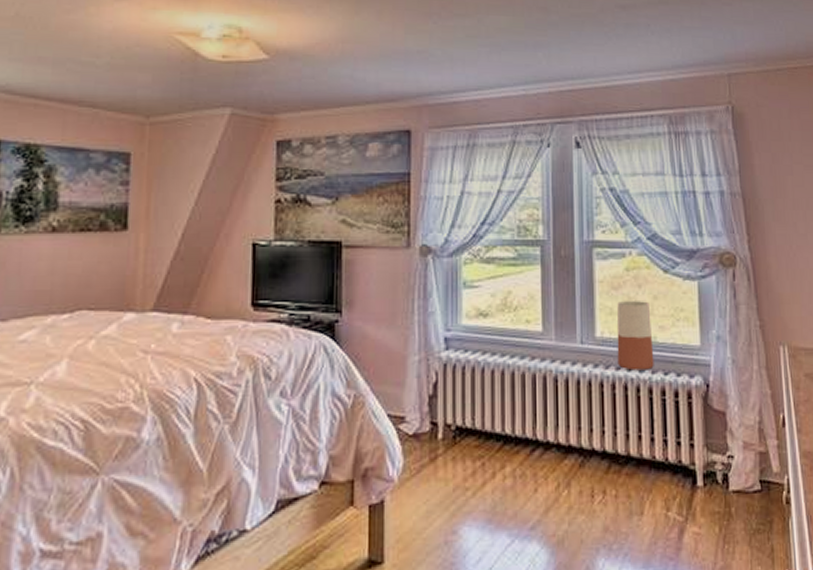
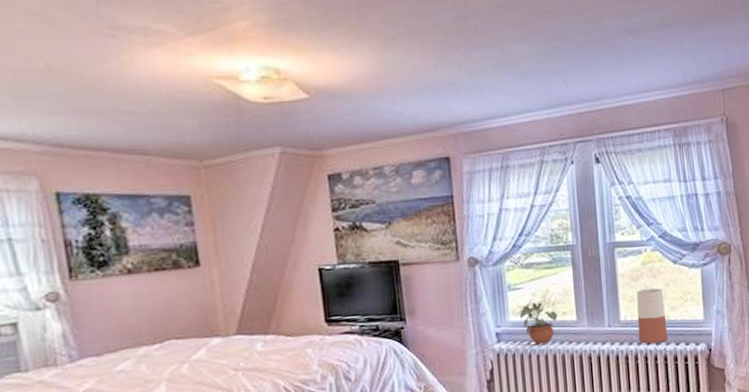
potted plant: none [472,300,520,357] -> present [517,299,558,345]

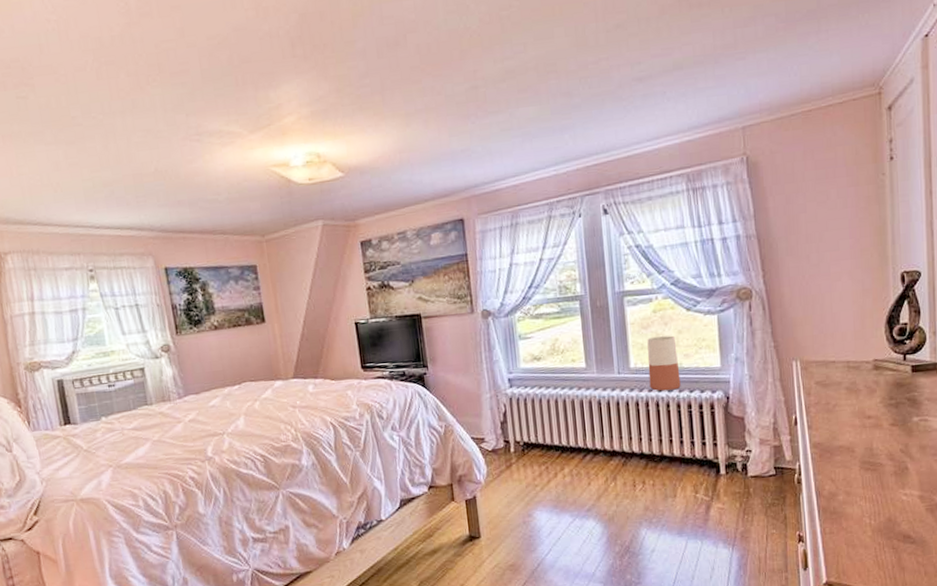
potted plant: present [517,299,558,345] -> none [528,347,567,390]

